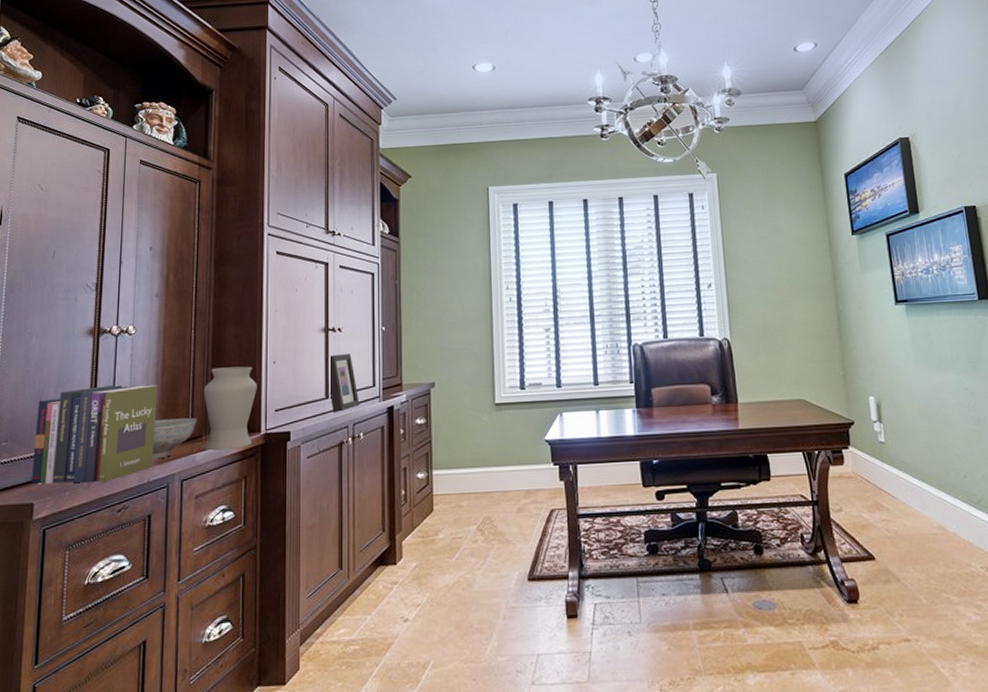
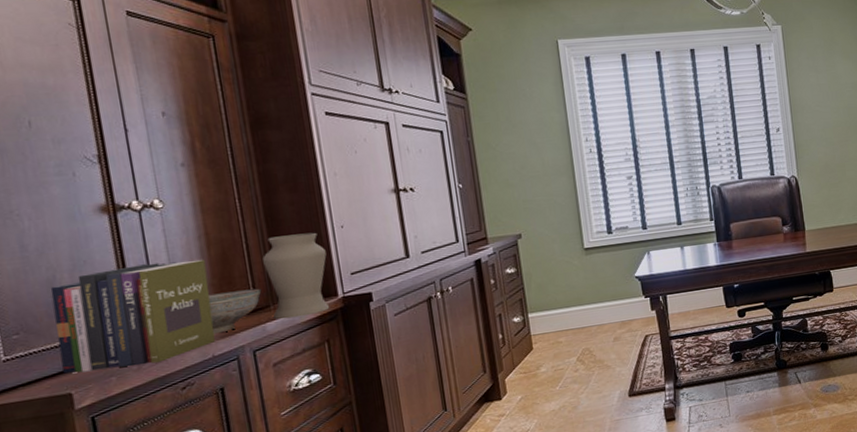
picture frame: present [328,353,360,414] -> none [404,211,445,271]

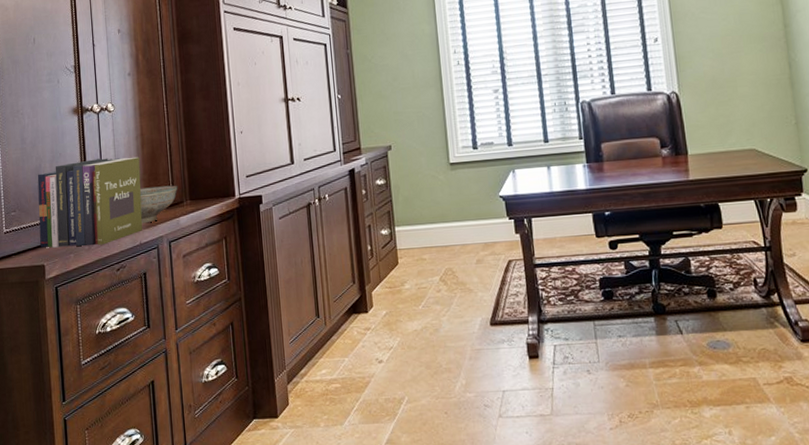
decorative vase: present [262,232,330,320] -> none [180,136,229,215]

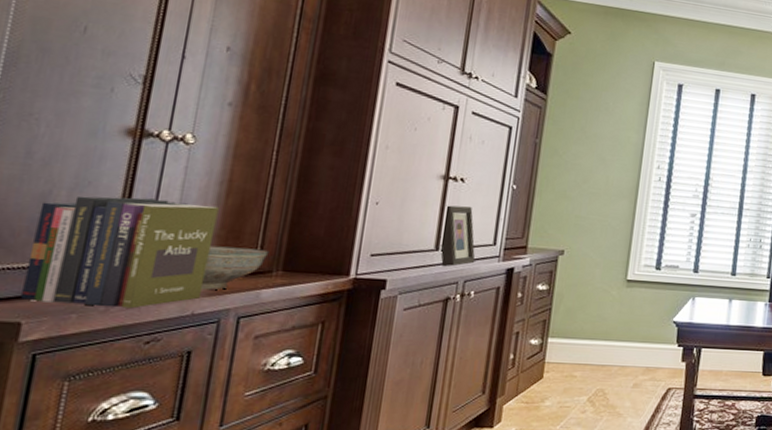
picture frame: none [291,120,323,178] -> present [440,205,476,267]

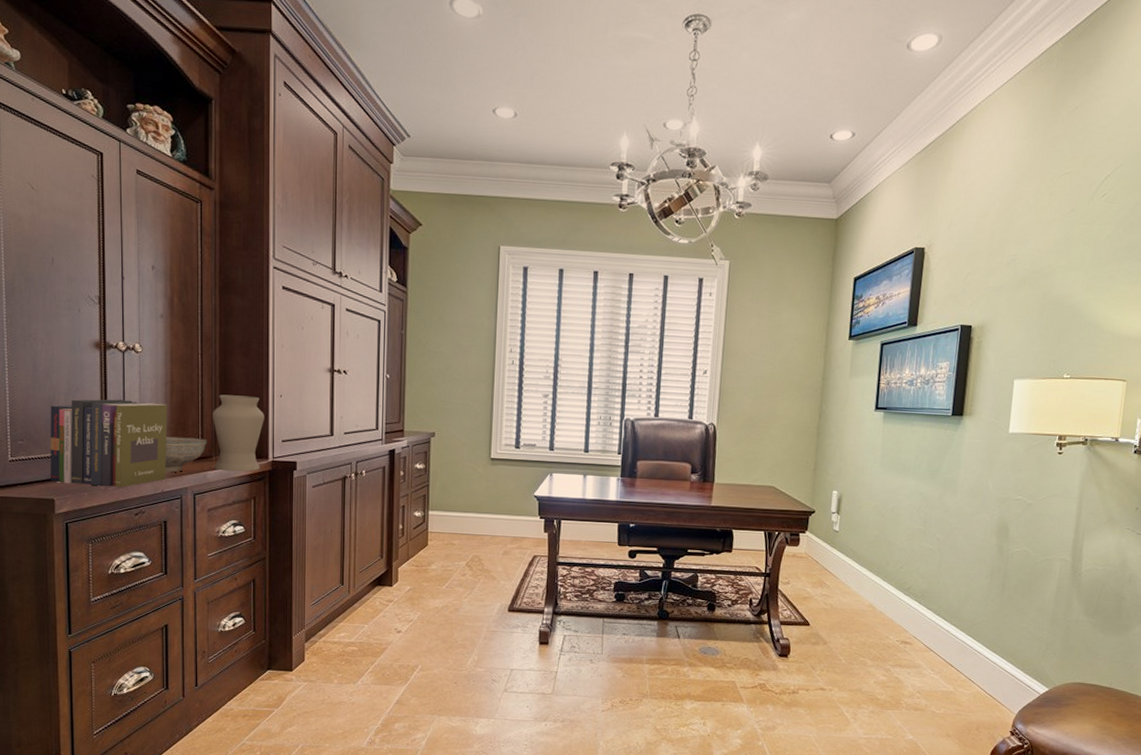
decorative vase: none [271,198,352,291] -> present [213,394,264,472]
picture frame: present [440,205,476,267] -> none [333,395,363,450]

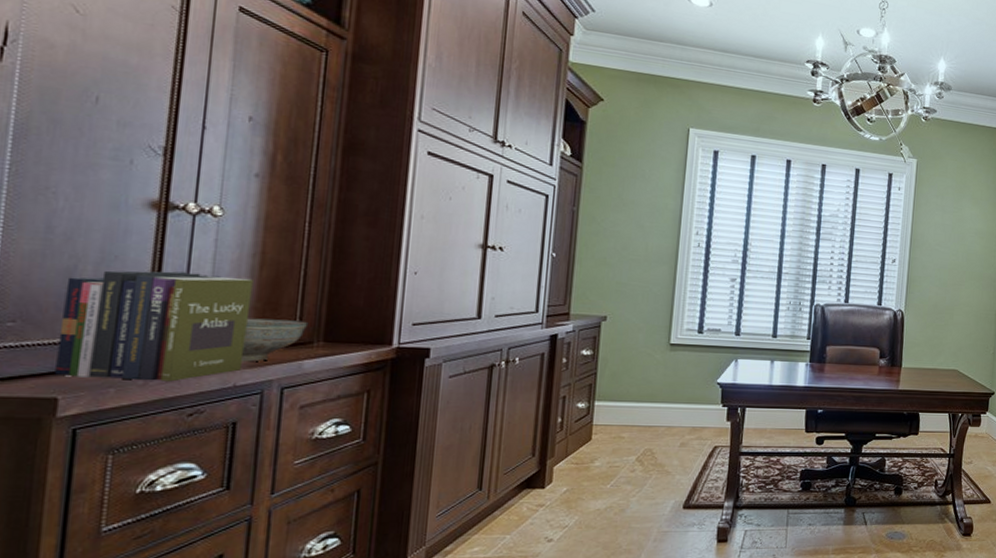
decorative vase: present [213,394,264,472] -> none [313,269,391,361]

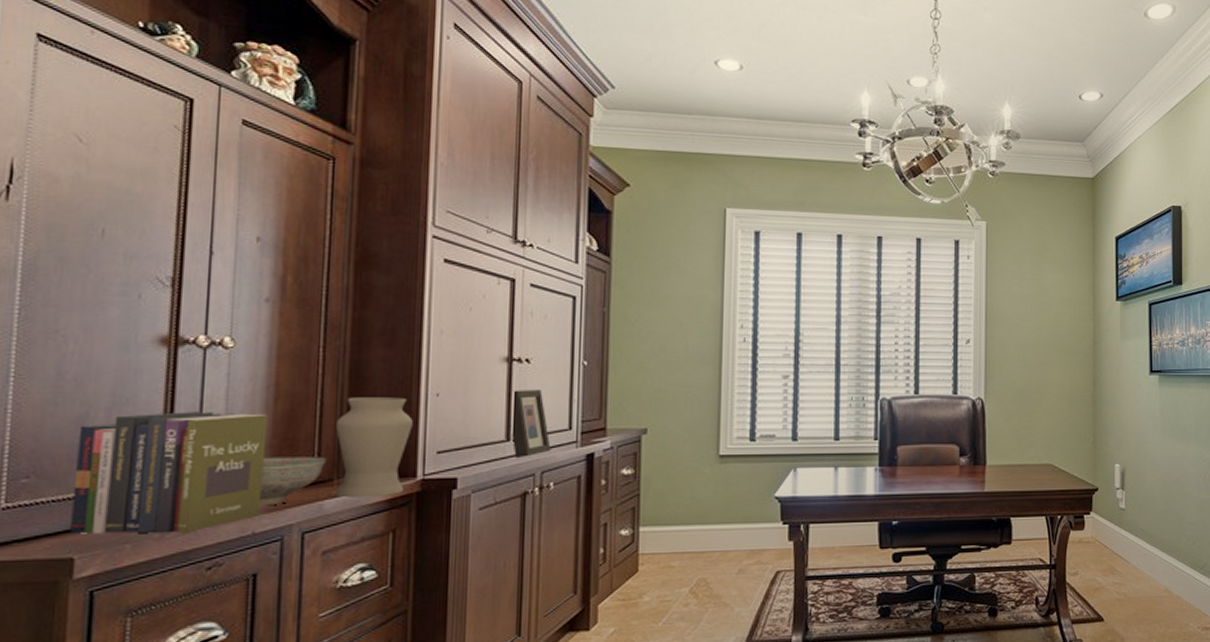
decorative vase: none [313,269,391,361] -> present [333,397,413,498]
picture frame: none [481,274,518,335] -> present [510,388,551,459]

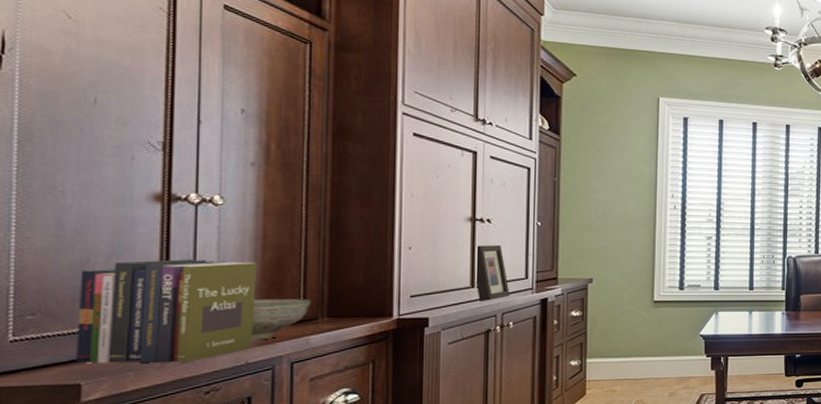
decorative vase: present [333,397,413,498] -> none [318,249,388,334]

